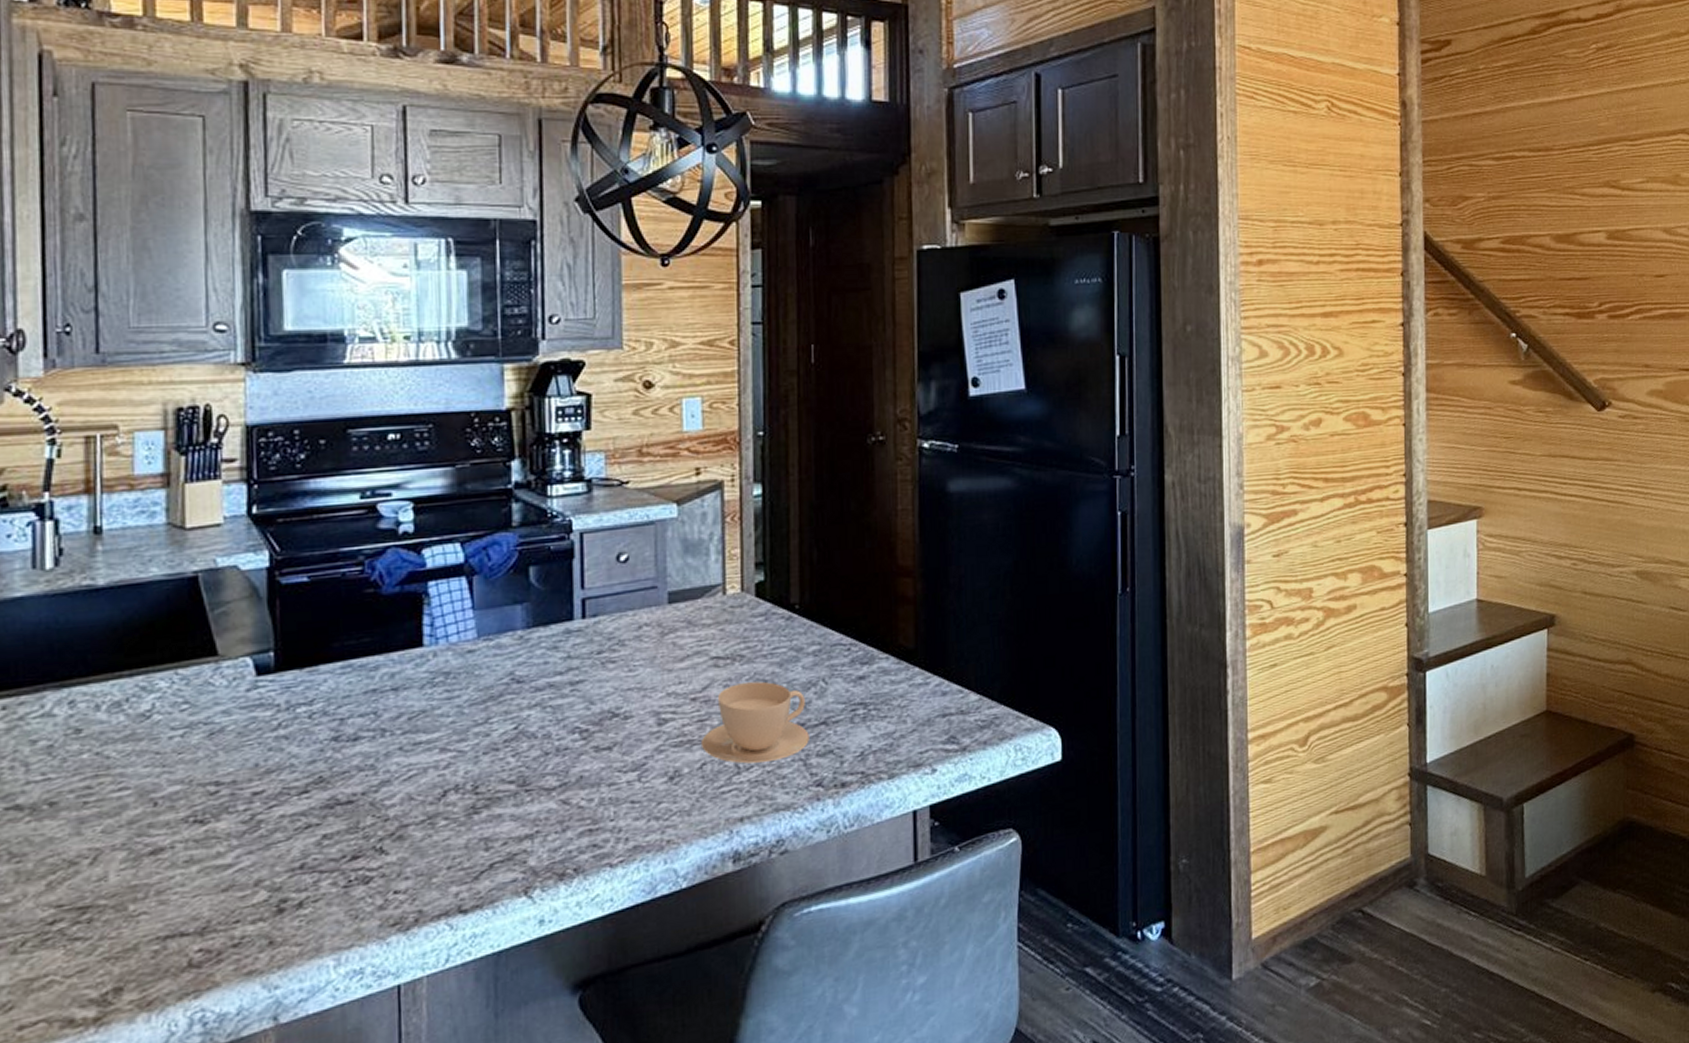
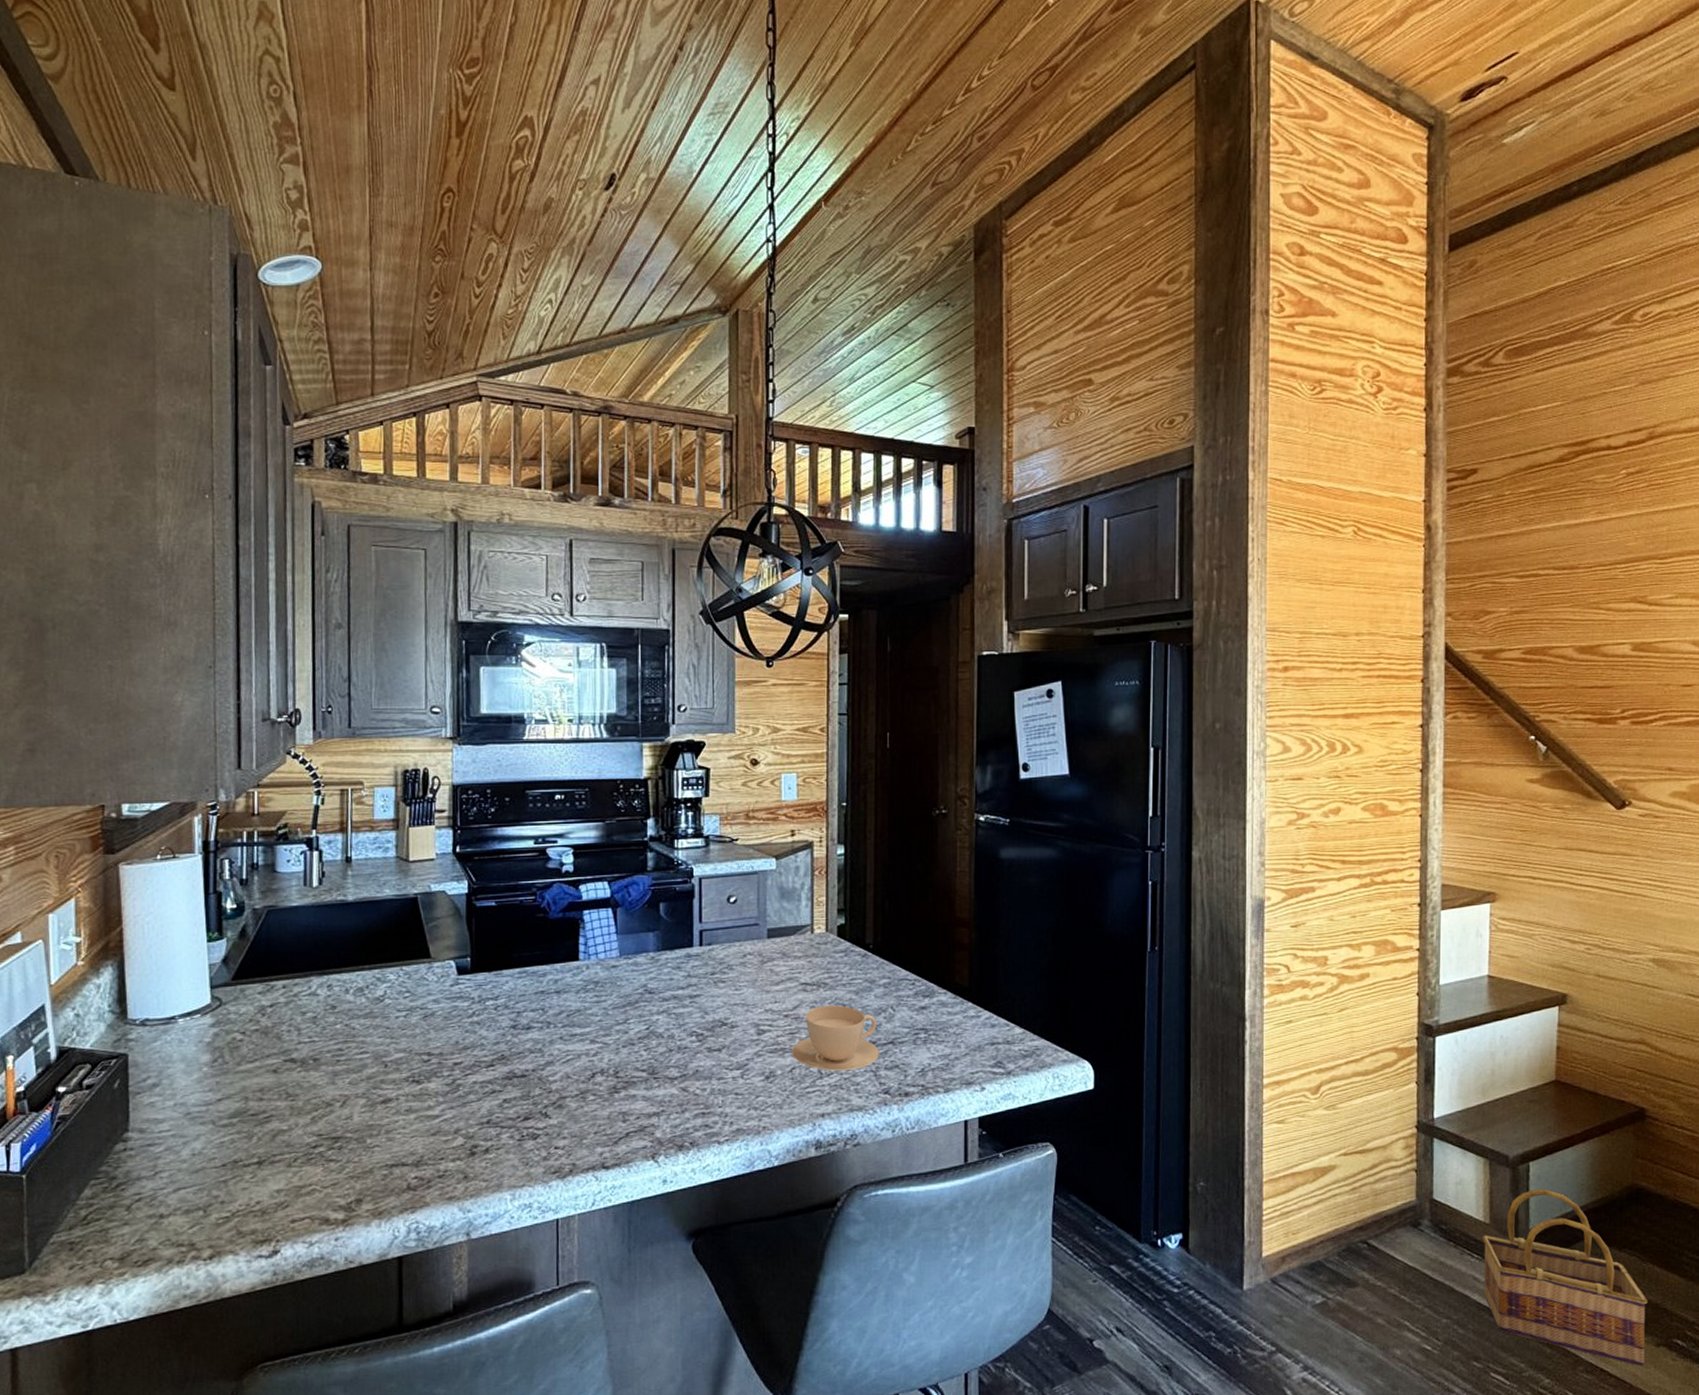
basket: none [1479,831,1643,1017] -> present [1482,1189,1648,1367]

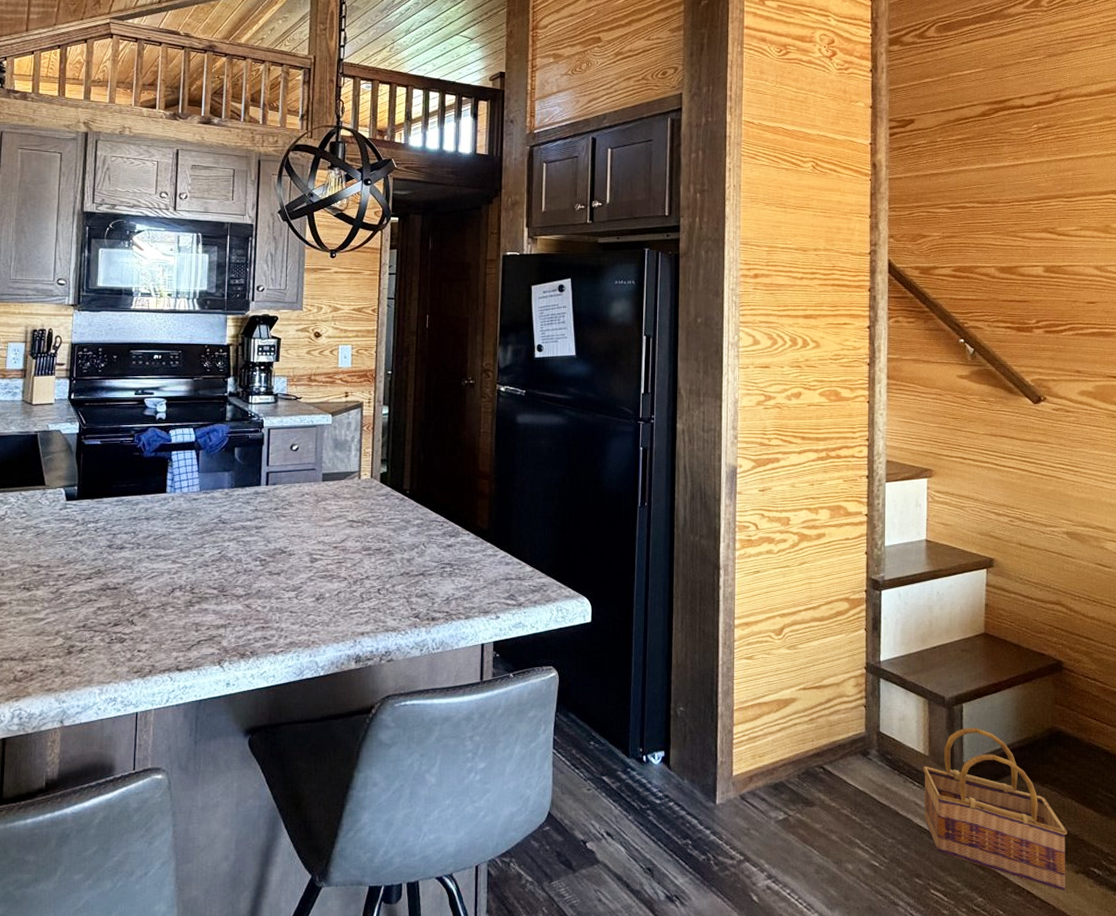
teacup: present [792,1005,879,1071] -> none [339,540,412,596]

